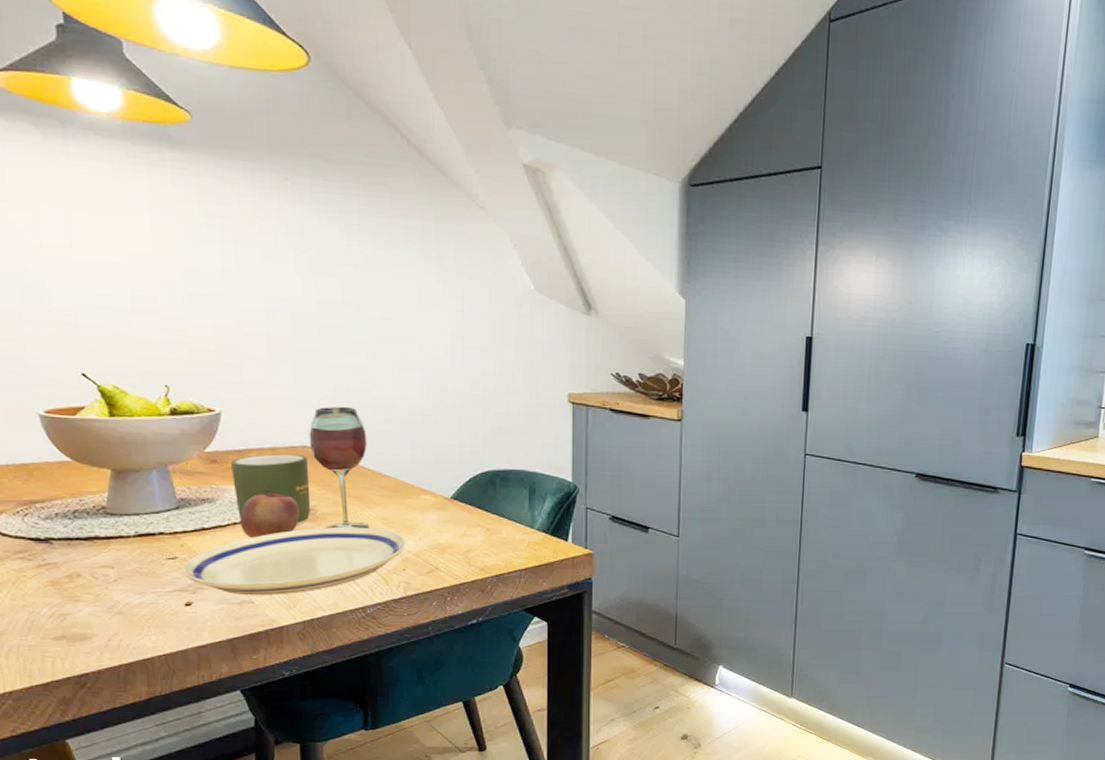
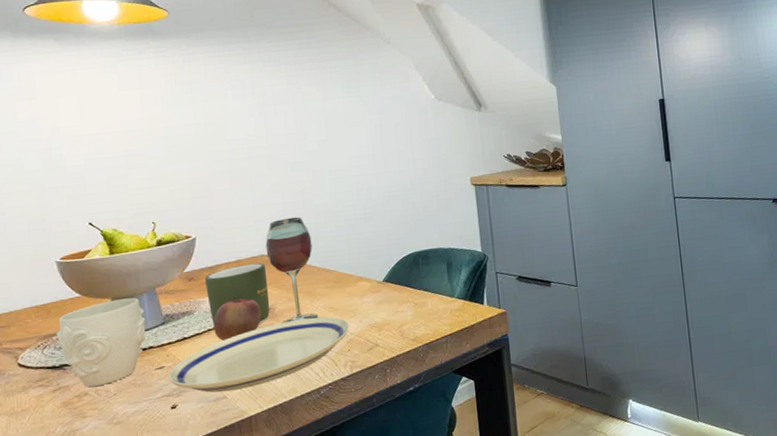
cup: none [40,471,155,569] -> present [56,297,146,387]

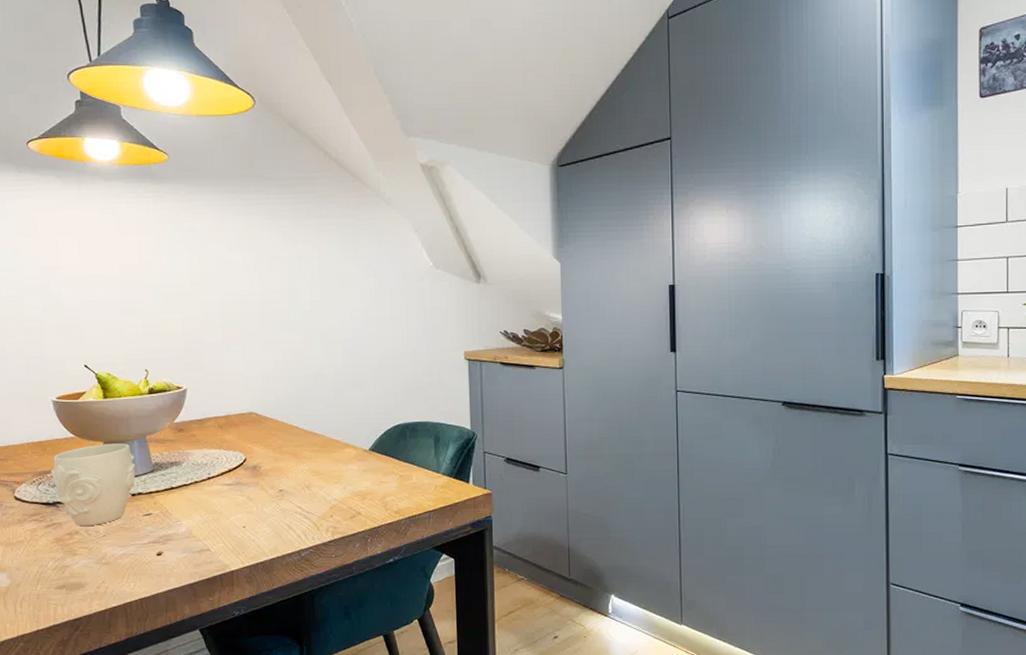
plate: present [168,317,349,393] -> none [155,479,333,545]
mug: present [205,263,270,324] -> none [194,419,256,481]
apple: present [213,296,262,341] -> none [200,451,248,494]
wineglass: present [265,216,318,323] -> none [254,376,302,483]

